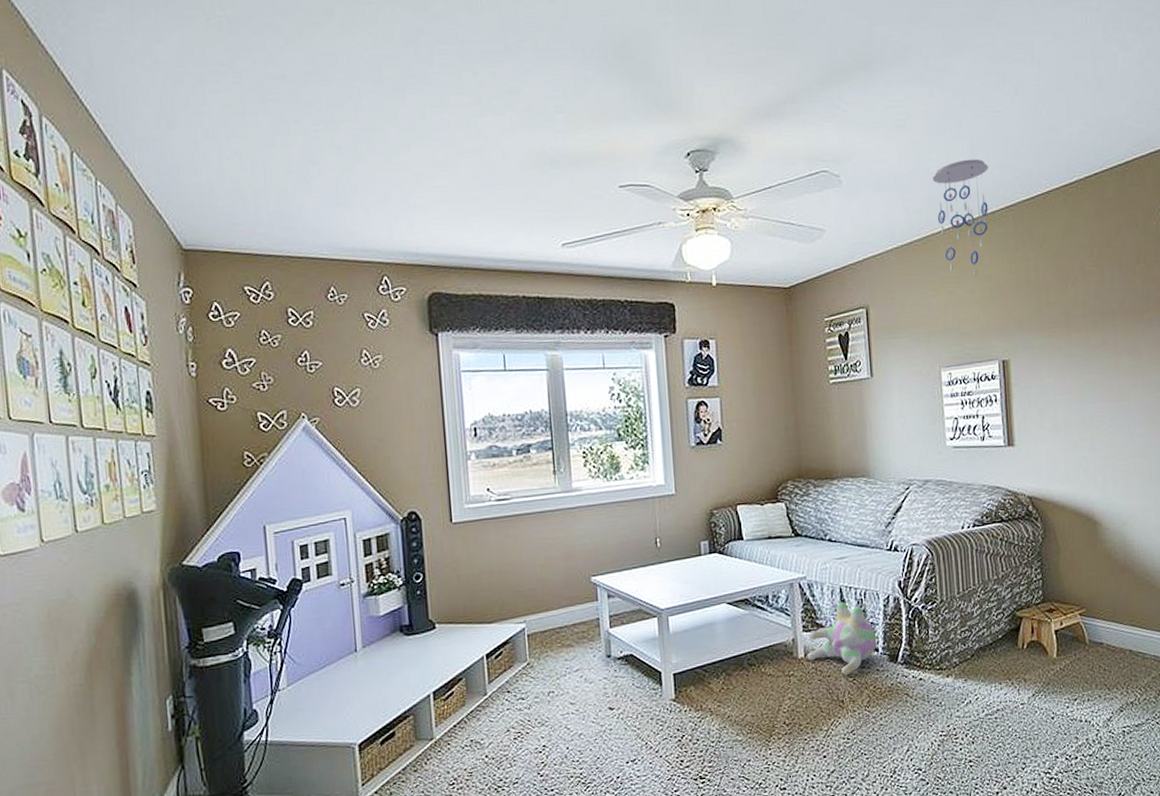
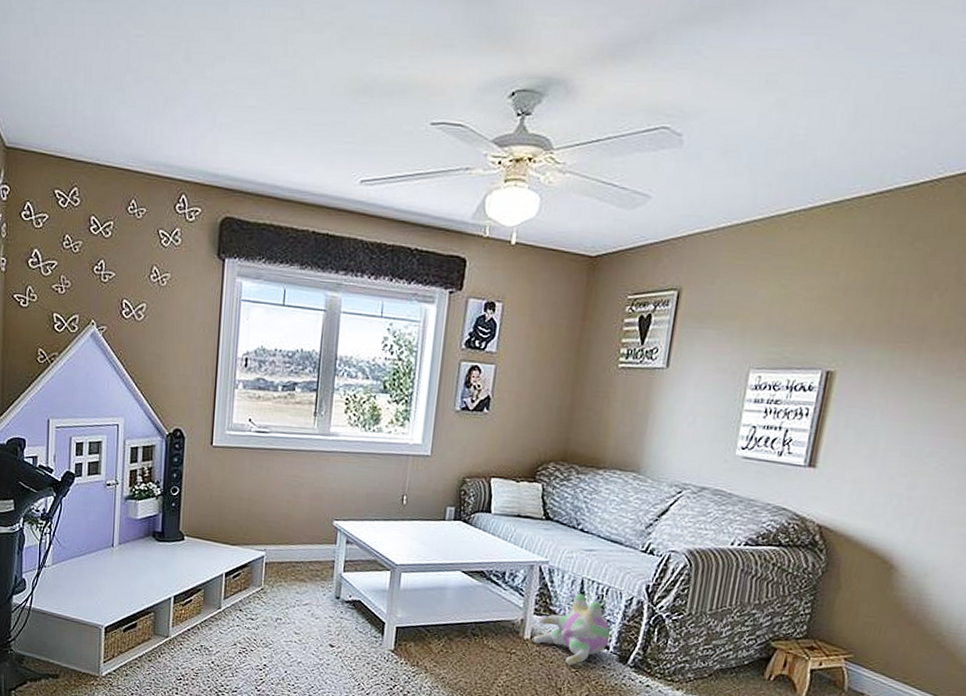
ceiling mobile: present [933,159,988,276] -> none [786,129,870,270]

